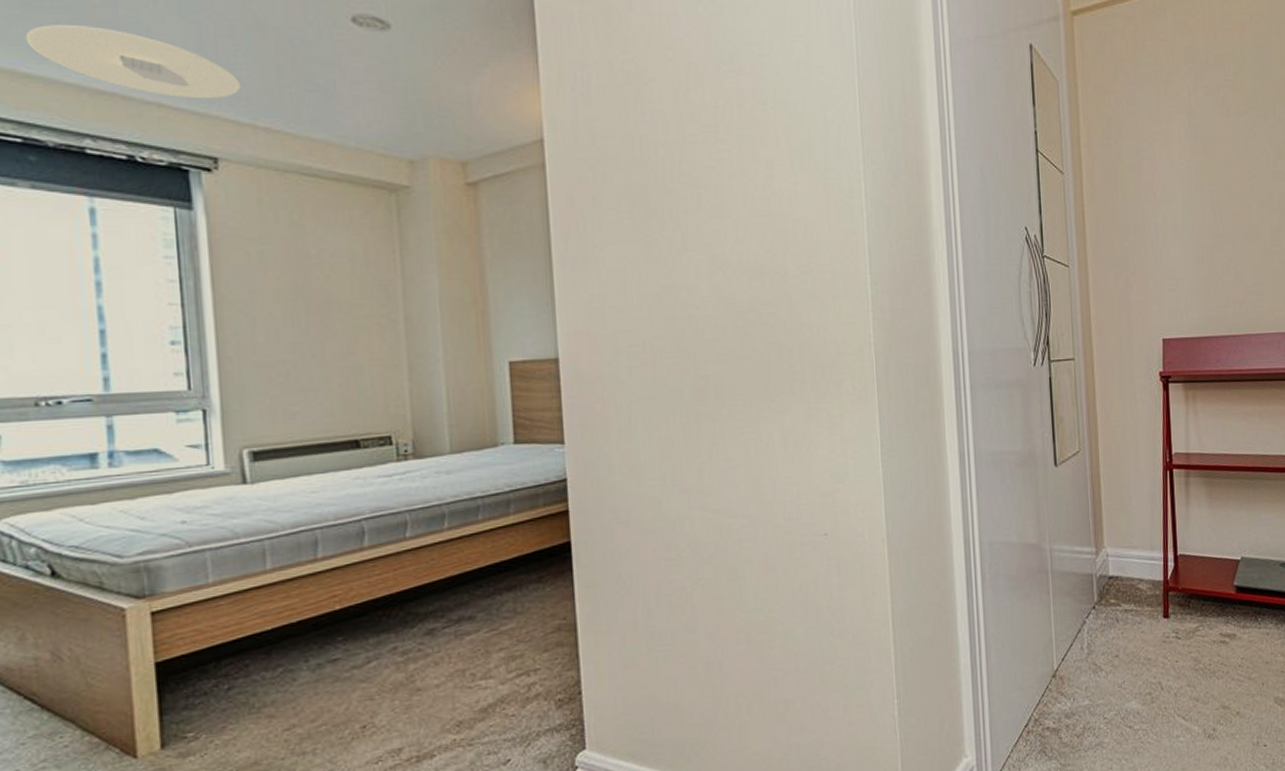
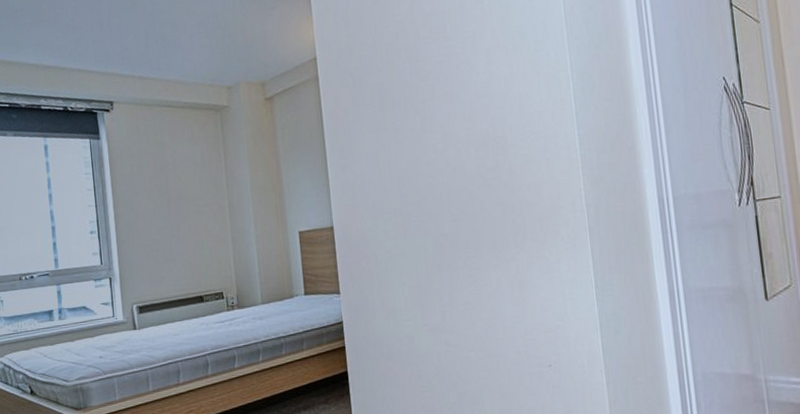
ceiling light: present [25,25,240,99] -> none [9,24,124,64]

